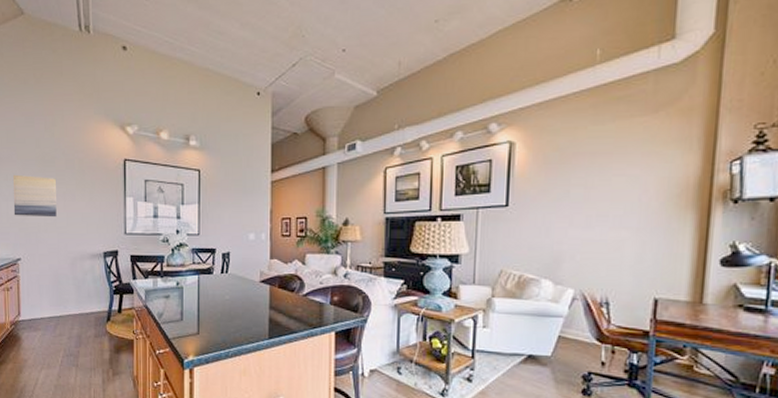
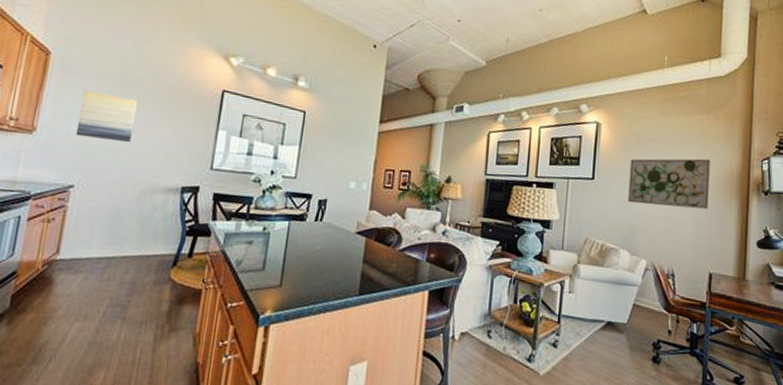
wall art: none [550,168,658,228] -> present [628,158,710,210]

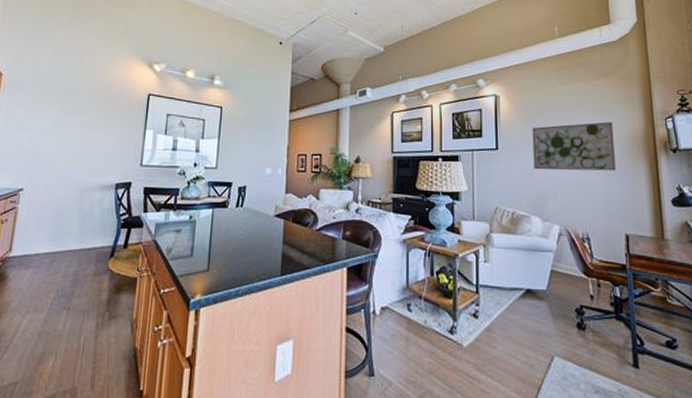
wall art: present [75,89,137,143] -> none [24,103,75,147]

